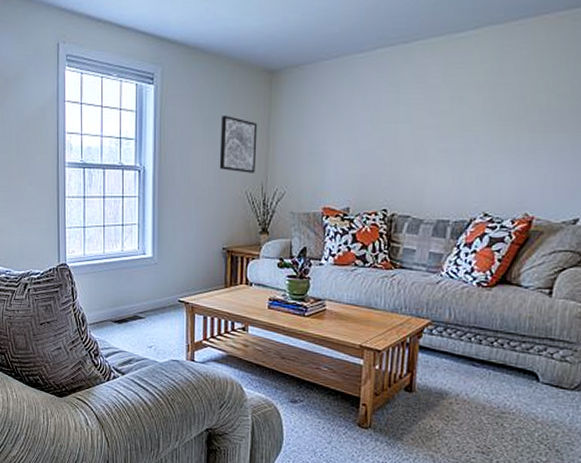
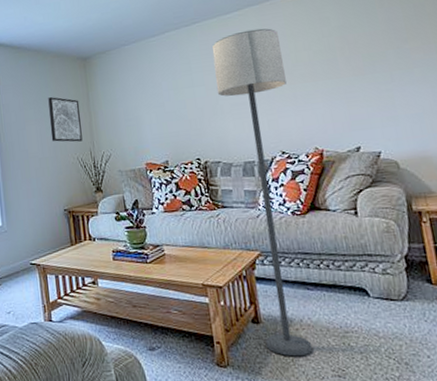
lamp: none [413,56,518,430] -> present [212,28,313,357]

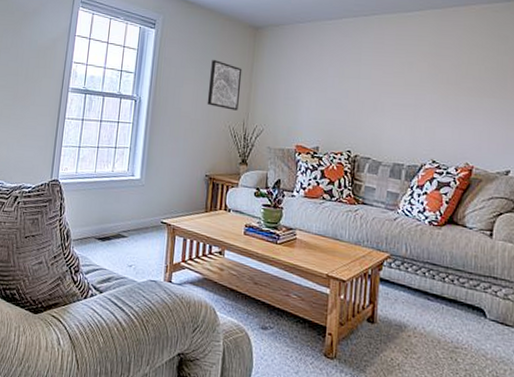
lamp: present [212,28,313,357] -> none [375,32,454,363]

